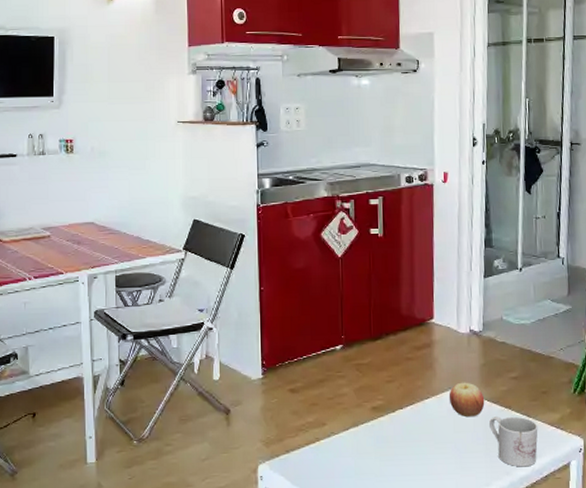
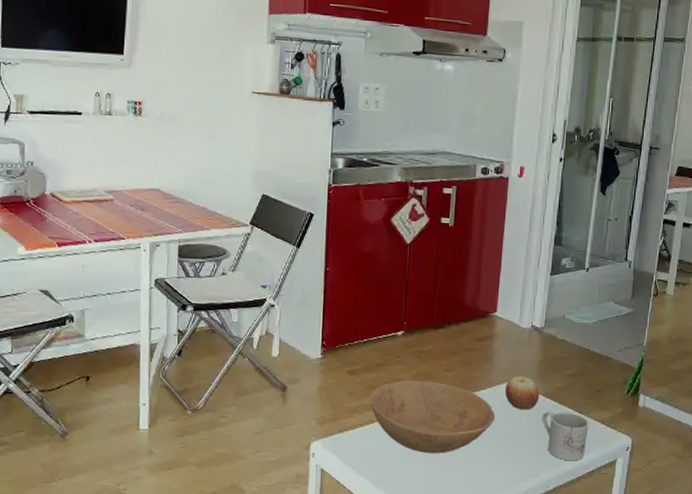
bowl: none [314,394,442,469] -> present [370,380,496,453]

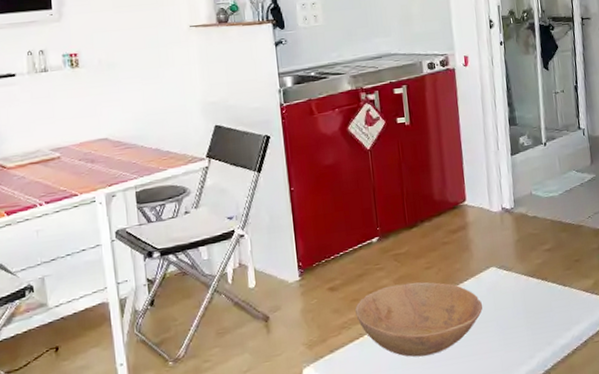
apple: present [504,375,540,409] -> none [487,259,522,294]
mug: present [542,411,589,461] -> none [528,287,576,336]

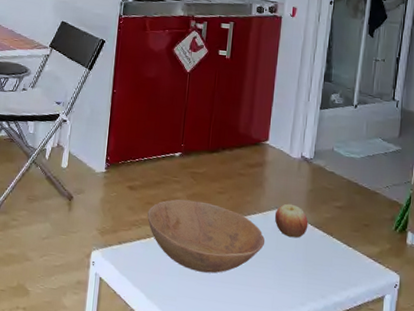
apple: none [487,259,522,294] -> present [274,203,309,238]

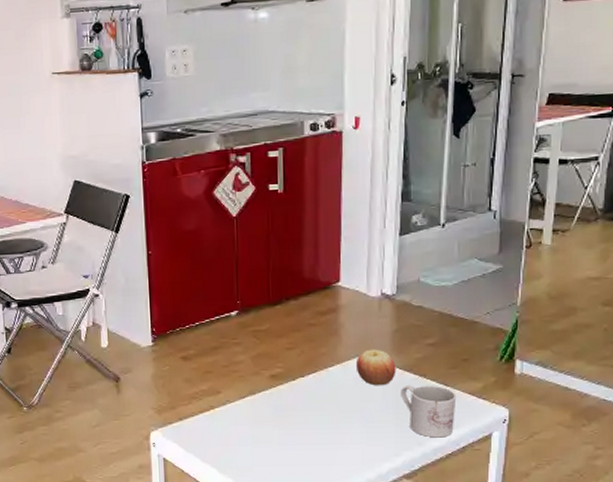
bowl: present [147,199,265,274] -> none [208,361,348,437]
mug: none [310,241,357,294] -> present [401,385,457,438]

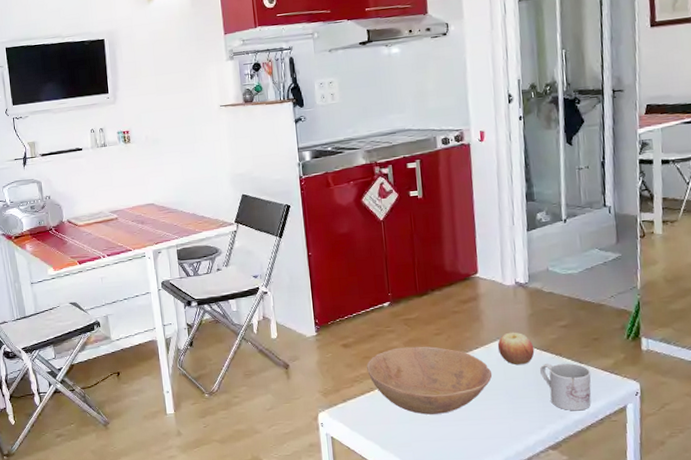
bowl: none [208,361,348,437] -> present [367,346,493,415]

